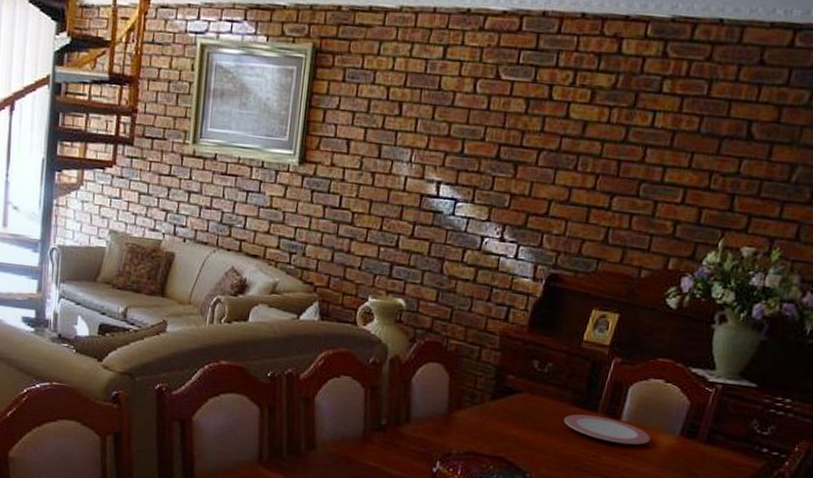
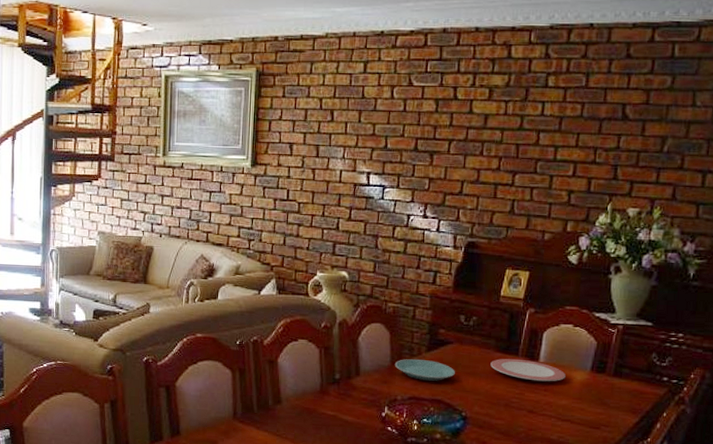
plate: none [452,407,522,436] -> present [394,359,455,381]

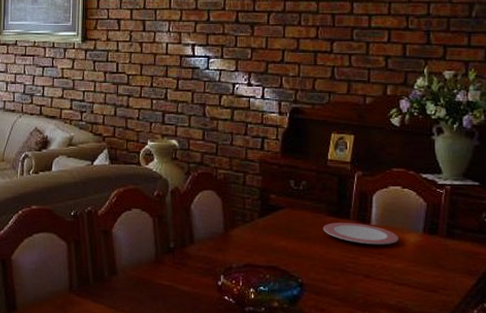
plate: present [394,359,455,381] -> none [228,226,288,247]

